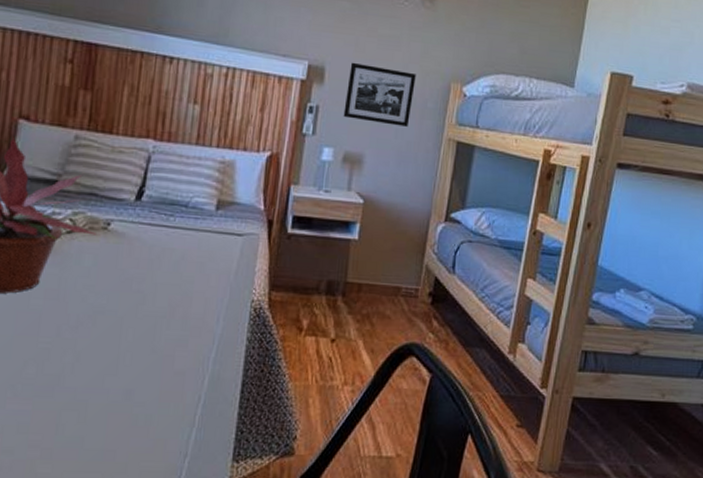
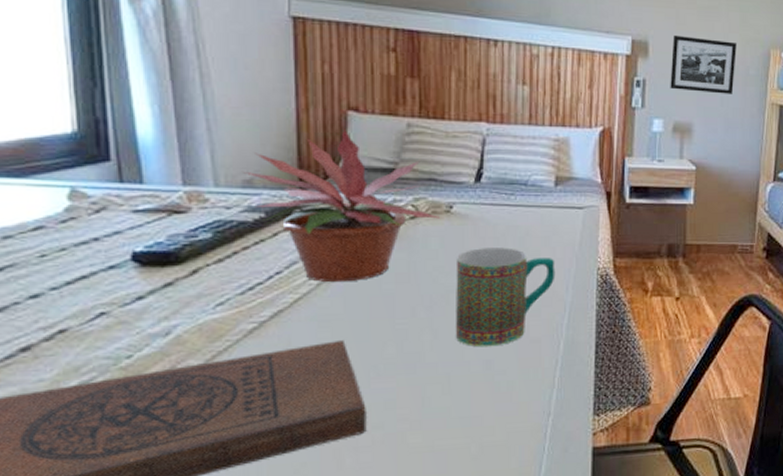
mug: none [98,269,209,376] -> present [456,247,555,347]

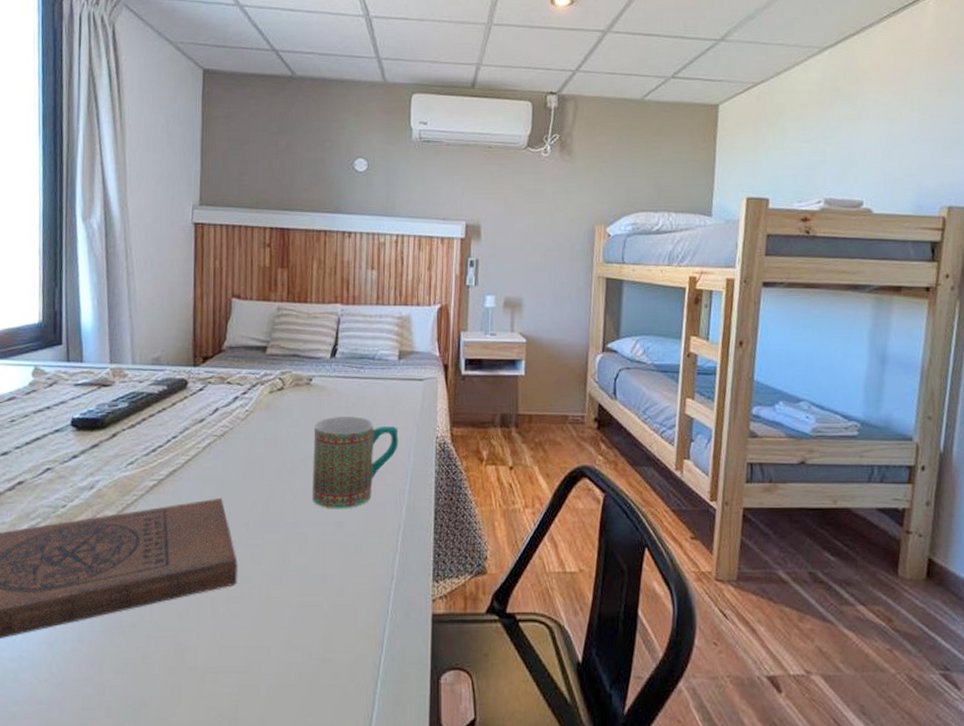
potted plant: present [243,127,444,283] -> none [153,312,305,447]
picture frame: present [670,34,737,94] -> none [500,217,562,270]

